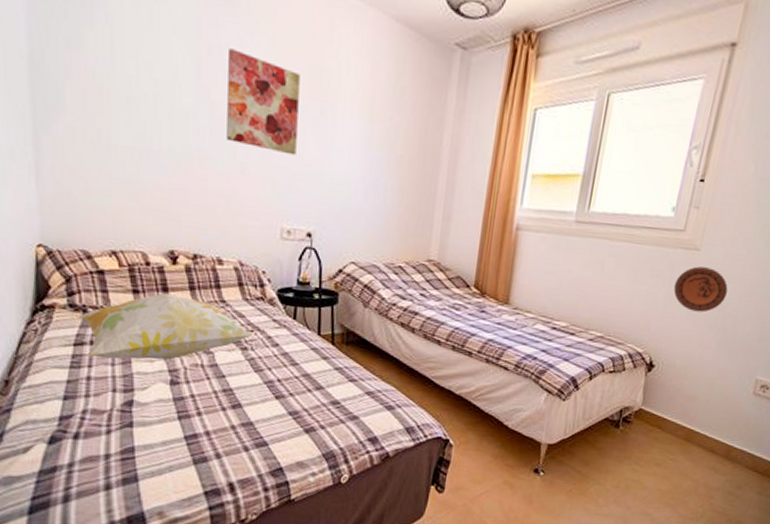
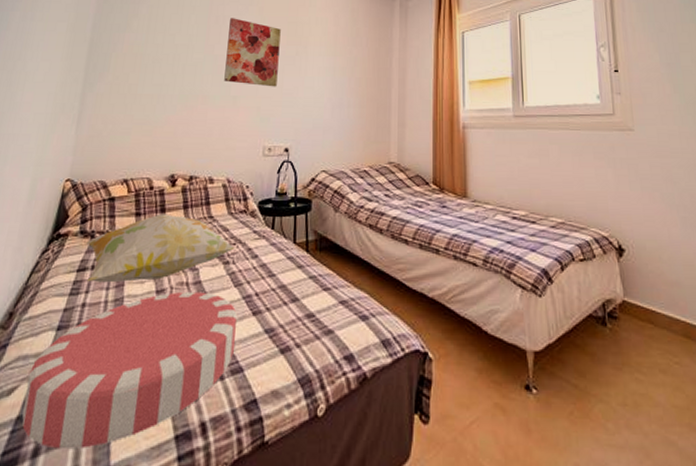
cushion: none [43,372,259,498] -> present [22,291,237,450]
decorative plate: present [674,266,728,313] -> none [620,145,674,189]

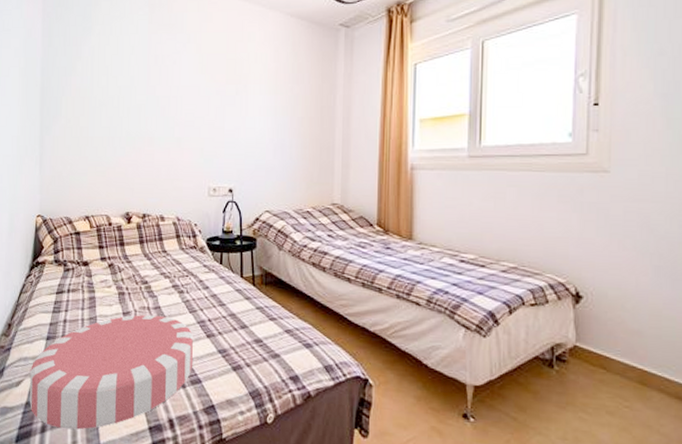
decorative pillow: present [85,214,235,283] -> none [60,247,188,304]
wall art: present [224,18,281,87] -> none [167,57,220,128]

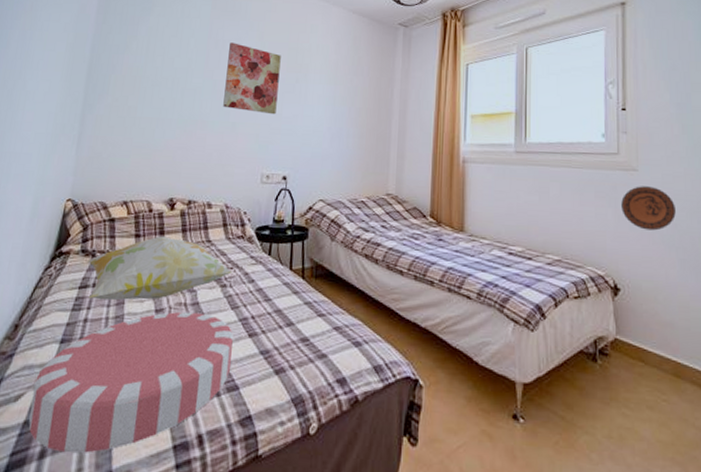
decorative pillow: none [60,247,188,304] -> present [86,236,233,301]
wall art: none [167,57,220,128] -> present [223,42,281,115]
decorative plate: none [588,188,652,236] -> present [621,186,676,231]

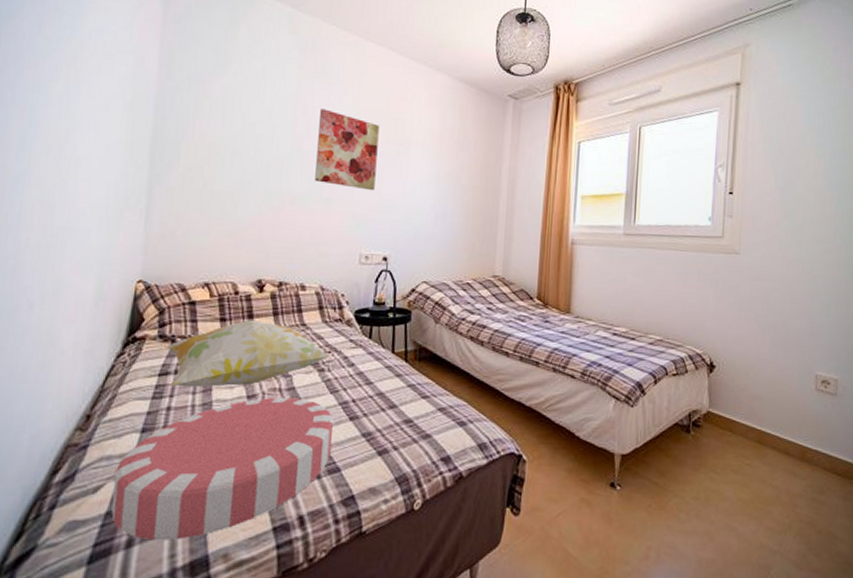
decorative plate: present [621,186,676,231] -> none [722,269,771,311]

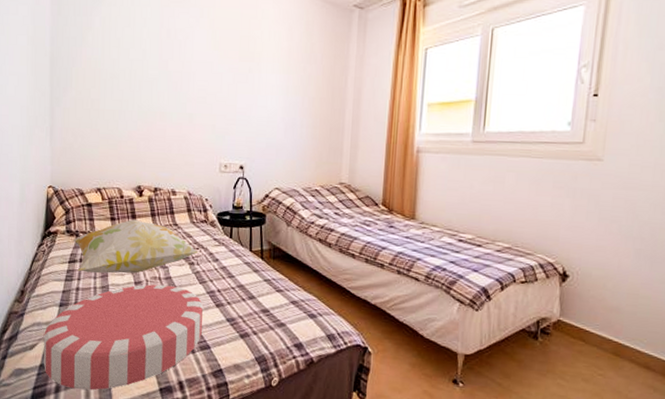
wall art: present [315,109,379,191] -> none [179,31,233,106]

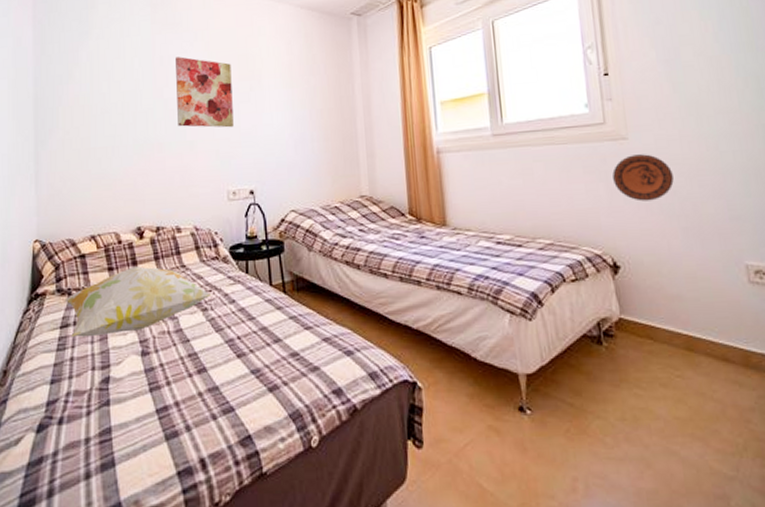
cushion: present [44,284,203,390] -> none [32,339,223,489]
wall art: none [179,31,233,106] -> present [176,56,234,128]
decorative plate: none [580,176,639,221] -> present [612,154,674,201]

